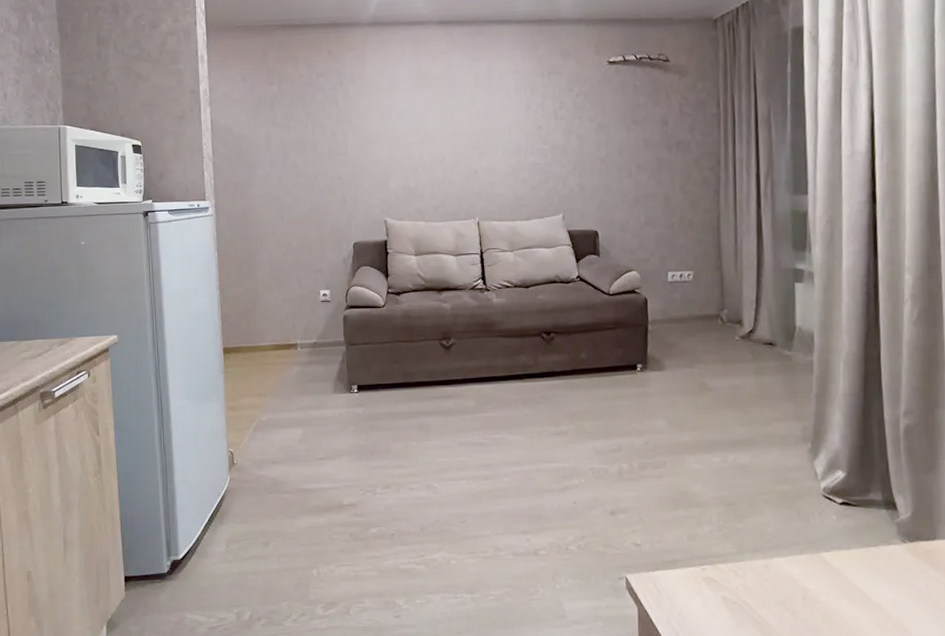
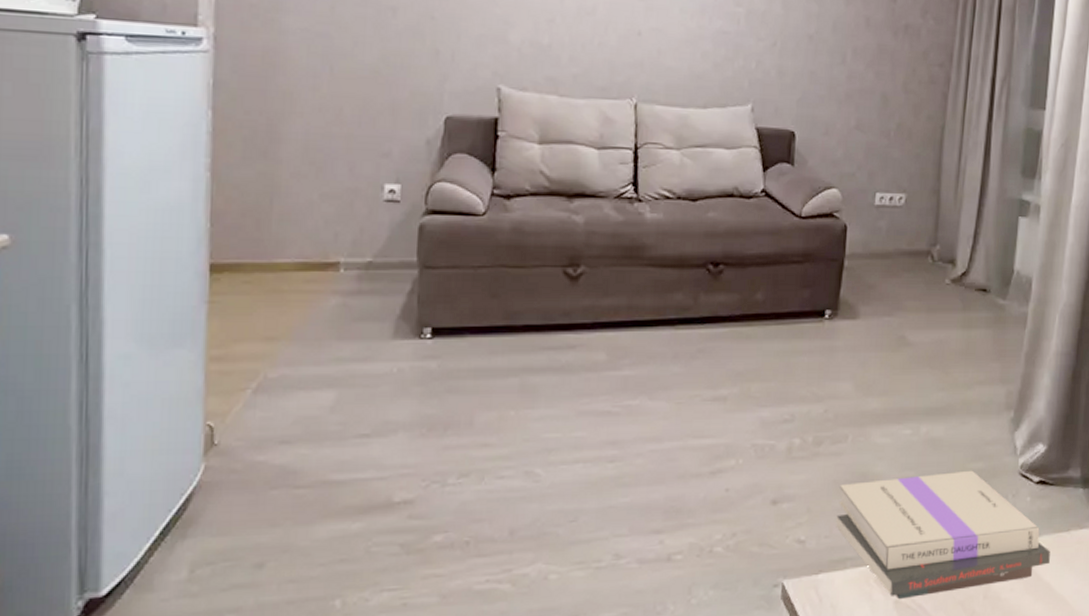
books: none [664,492,862,596] -> present [836,470,1050,600]

